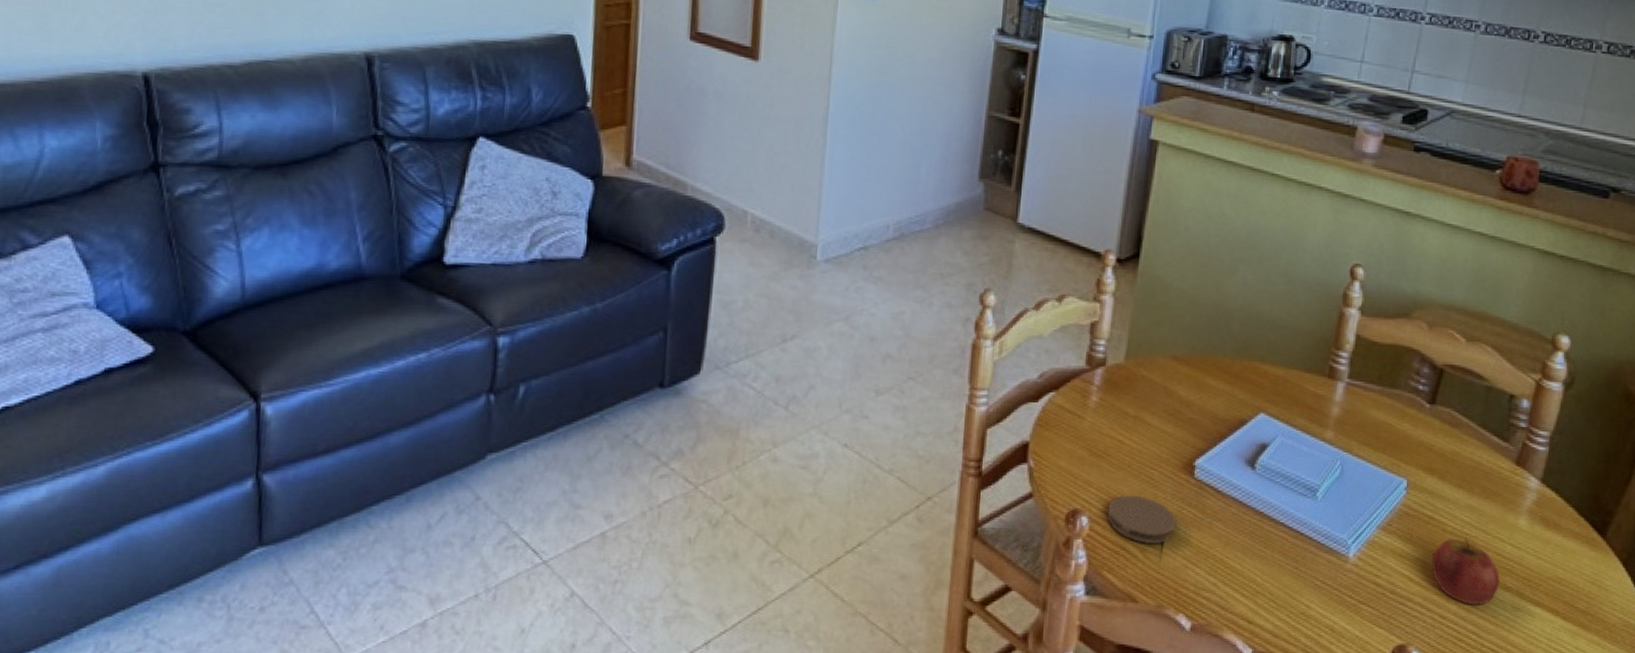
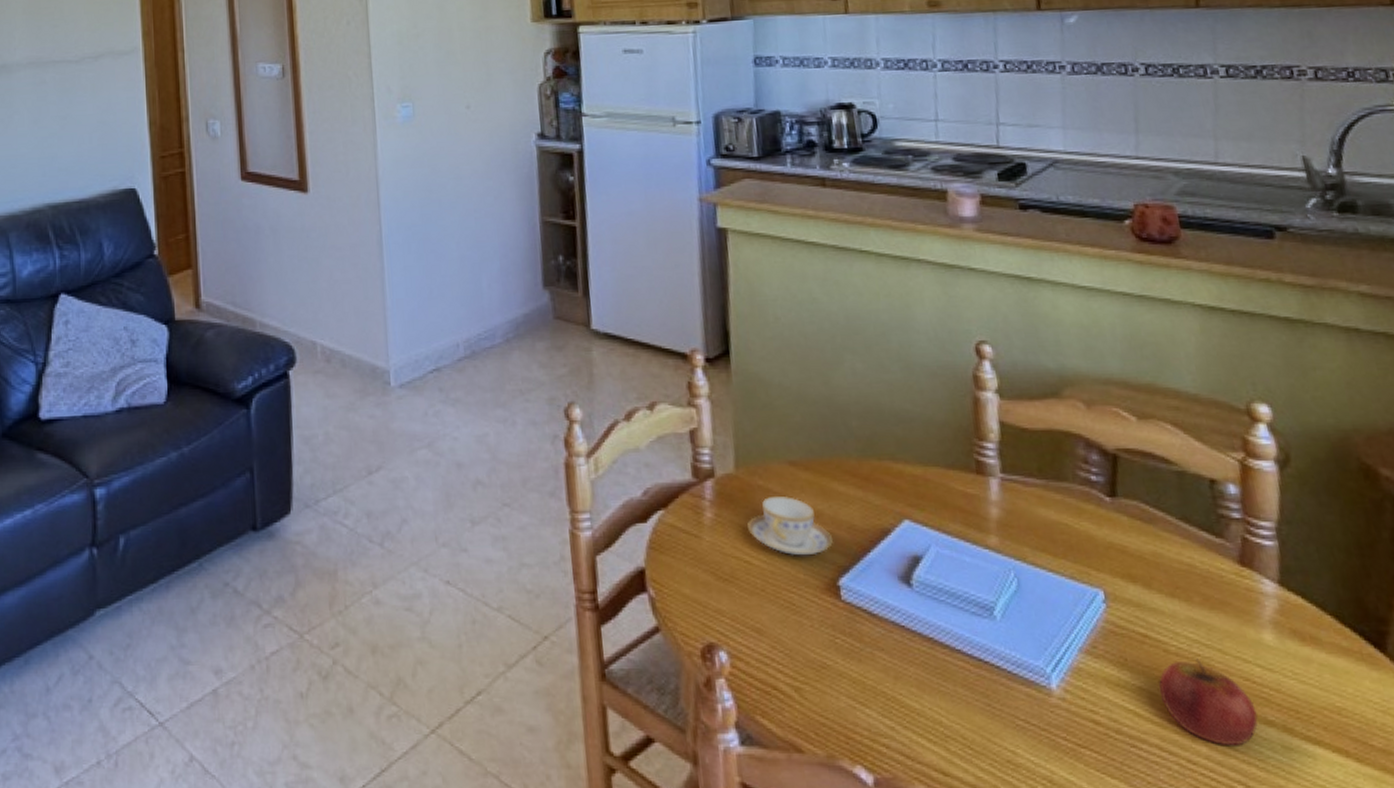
coaster: present [1107,495,1177,545] -> none [747,624,832,682]
teacup: none [1126,385,1198,439] -> present [747,495,834,556]

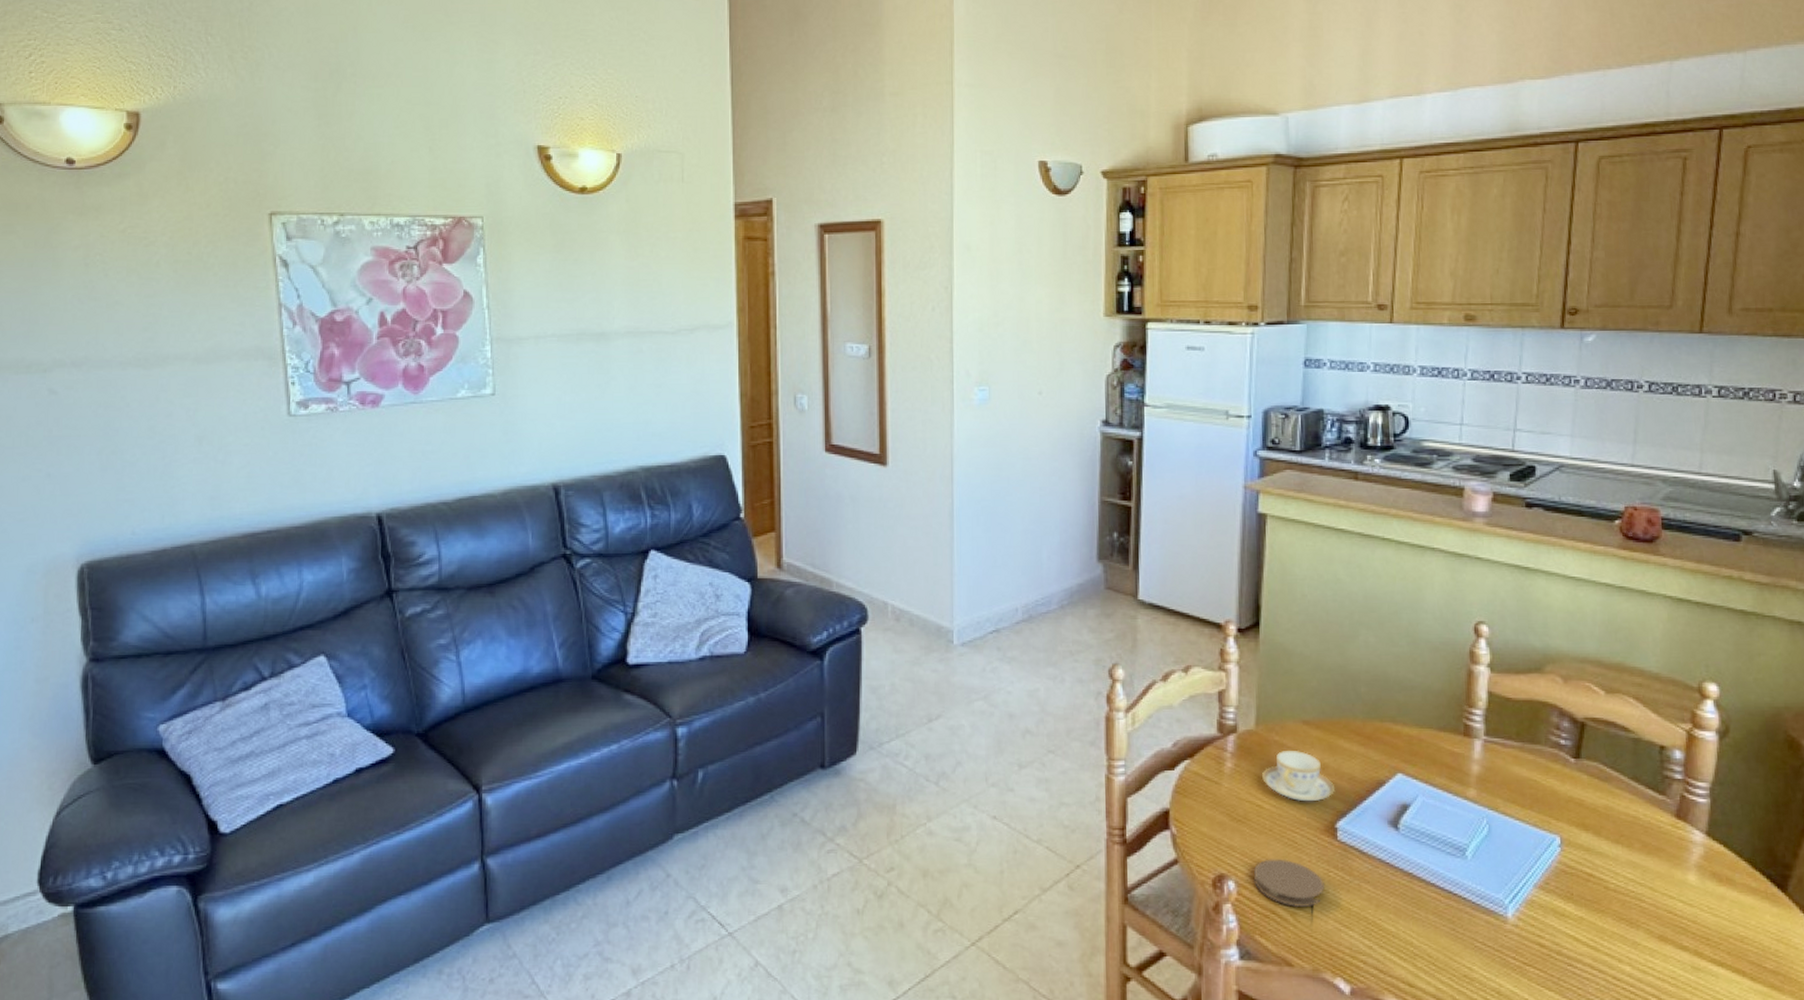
coaster: none [747,624,832,682] -> present [1253,859,1324,908]
apple: present [1159,658,1258,747] -> none [1597,894,1675,966]

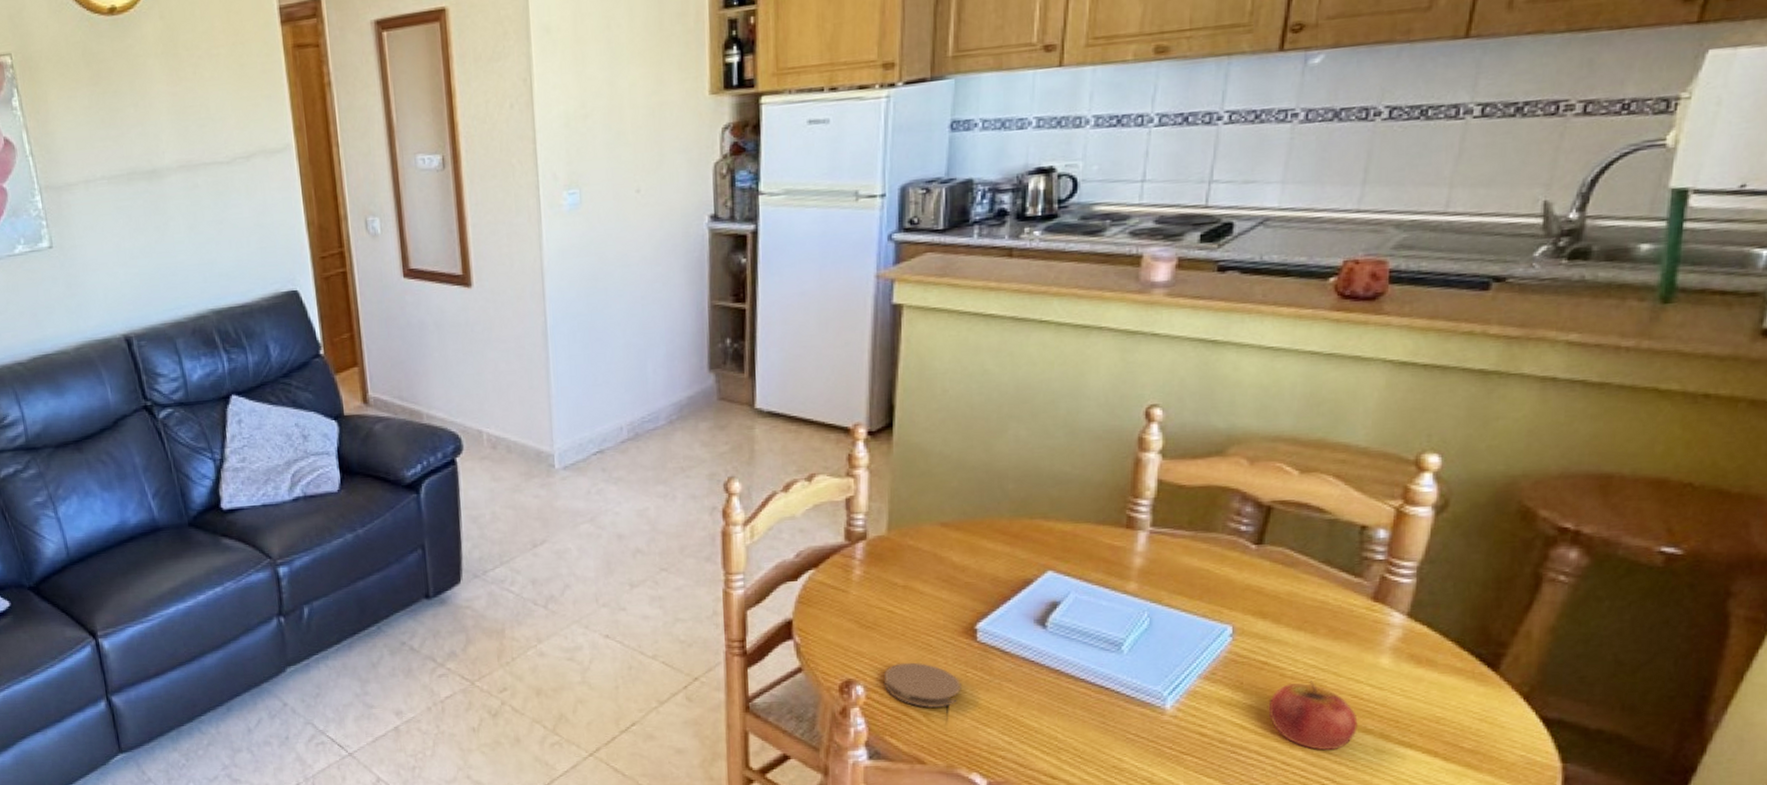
teacup: present [1262,750,1336,802] -> none [894,553,976,605]
apple: none [1597,894,1675,966] -> present [1268,680,1358,751]

